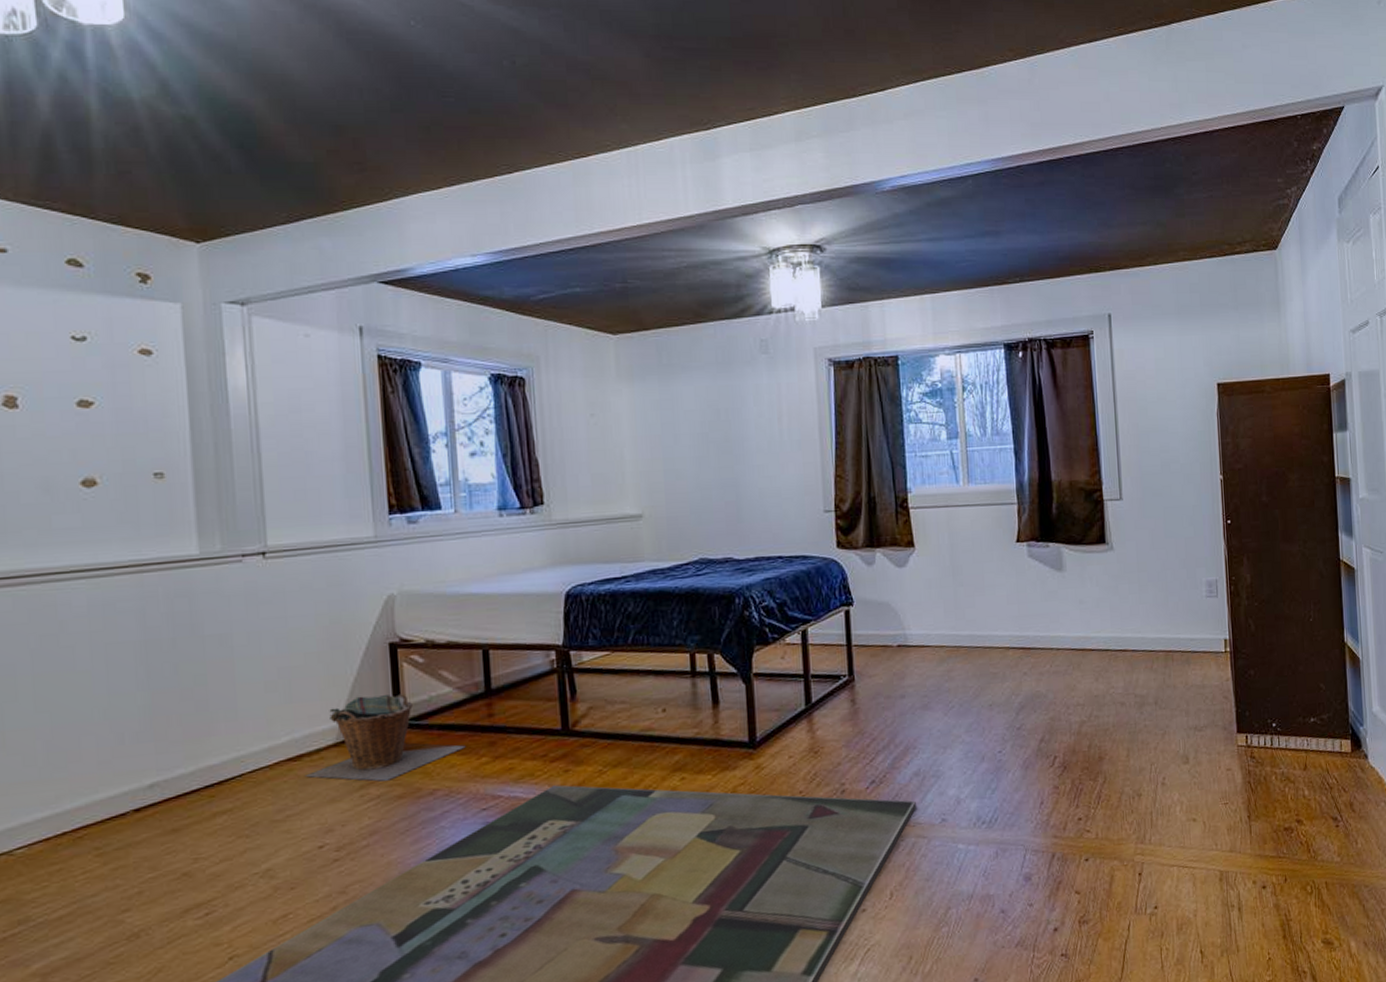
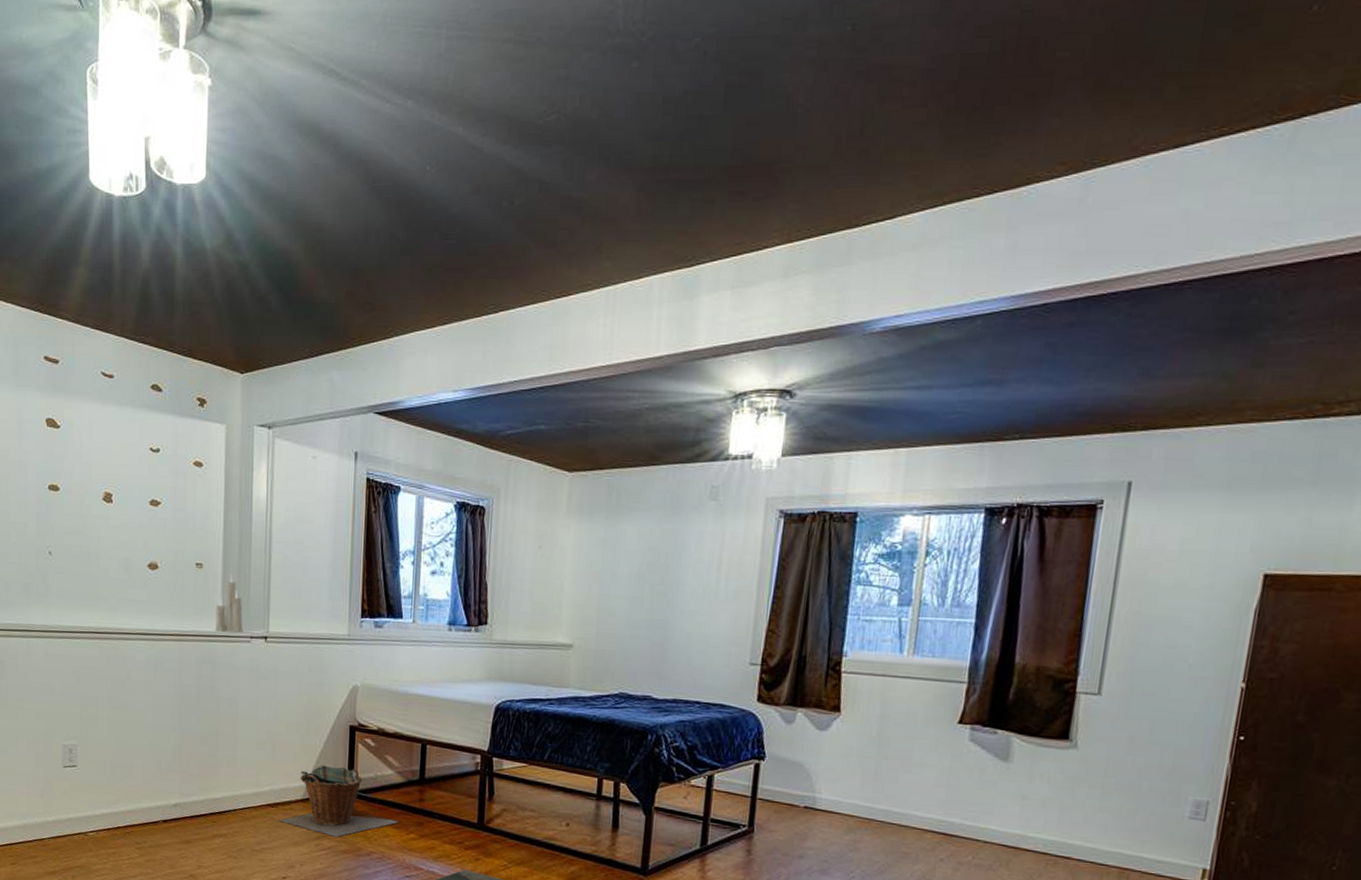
candle: none [189,482,231,554] -> present [214,575,243,633]

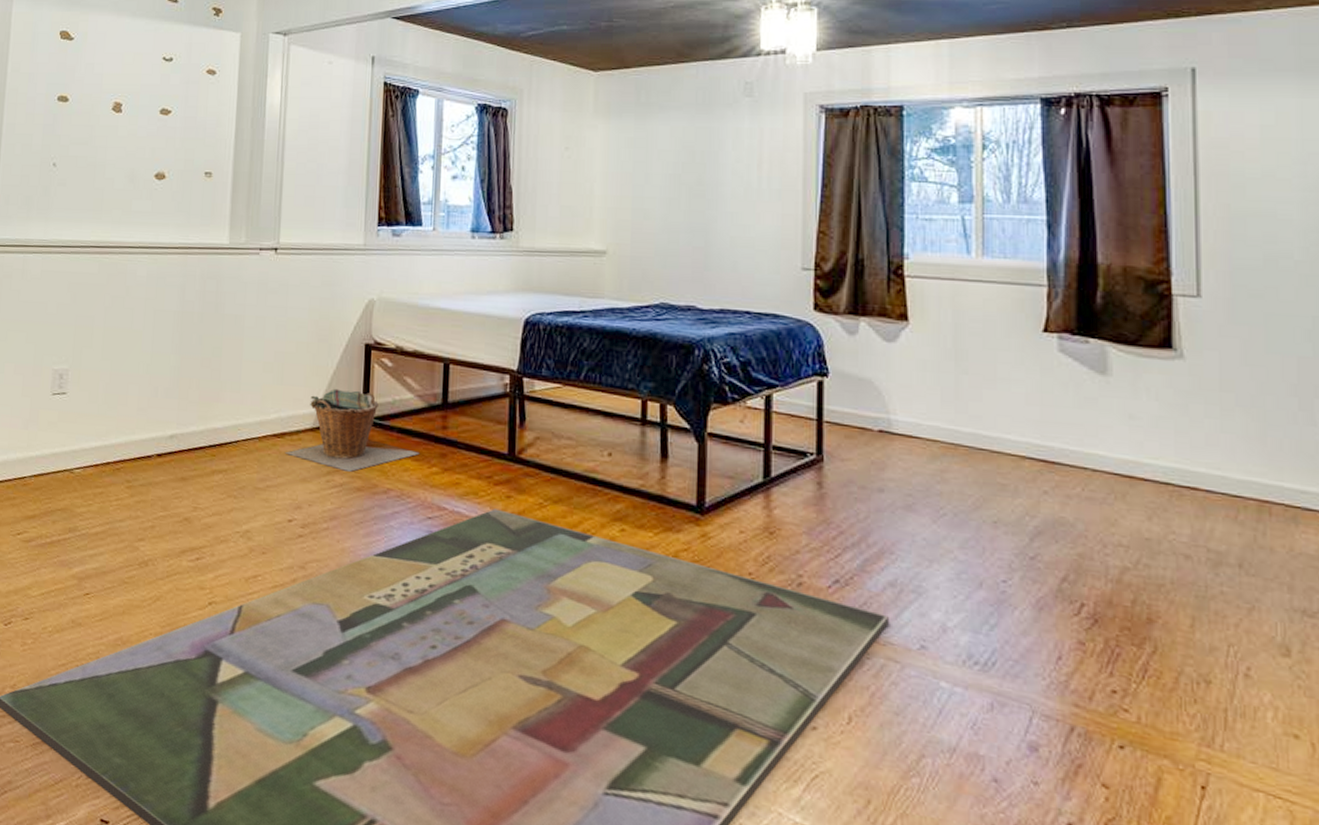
candle: present [214,575,243,633] -> none [221,184,252,244]

